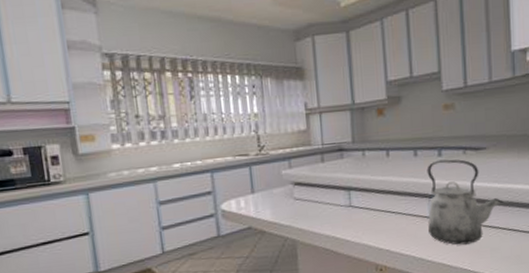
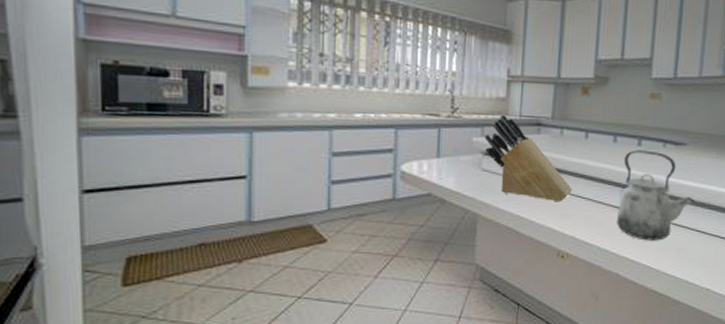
knife block: none [292,145,382,220] -> present [484,114,573,202]

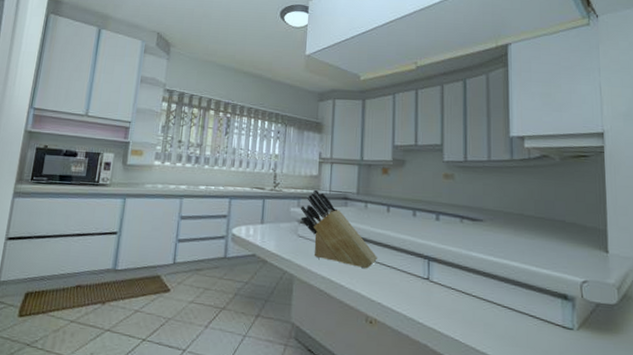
kettle: present [617,150,696,241] -> none [421,224,499,314]

